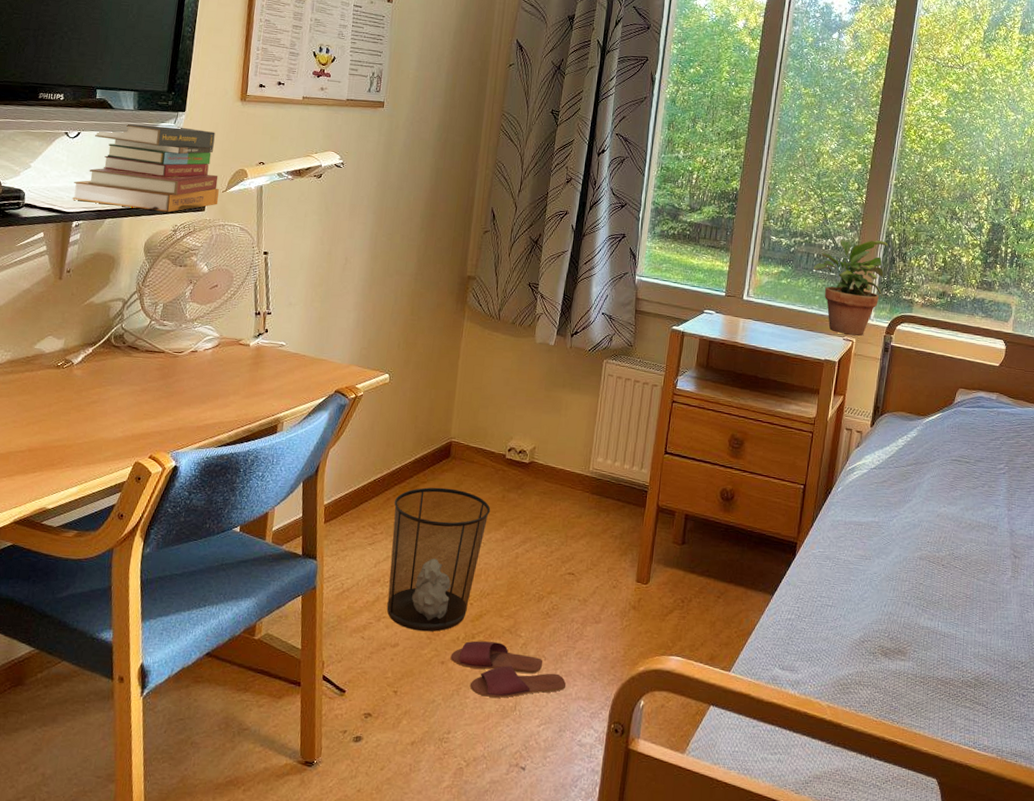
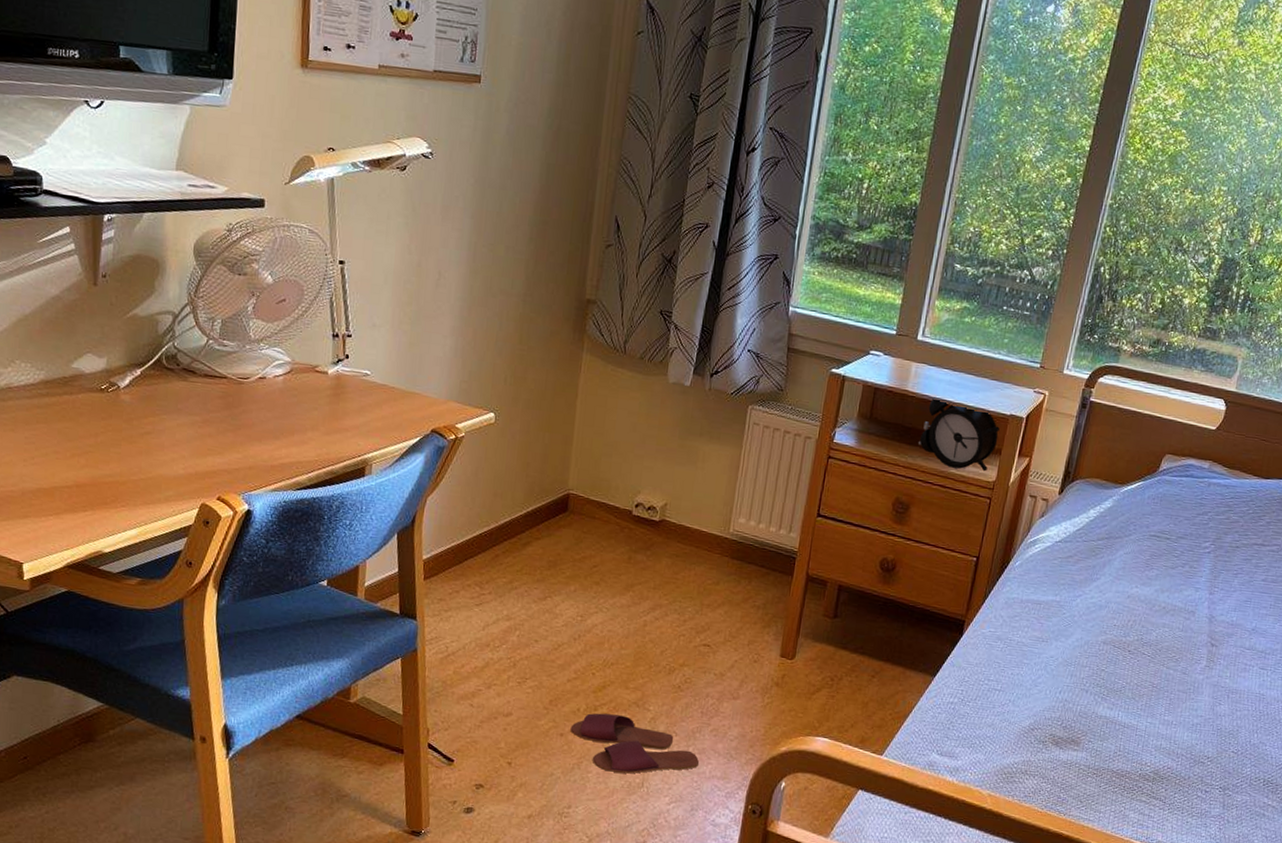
books: present [72,124,219,212] -> none [101,93,281,207]
waste bin: present [386,487,491,632] -> none [497,544,615,702]
alarm clock: none [749,347,816,409] -> present [918,397,1000,472]
potted plant: present [814,238,888,336] -> none [1004,270,1097,389]

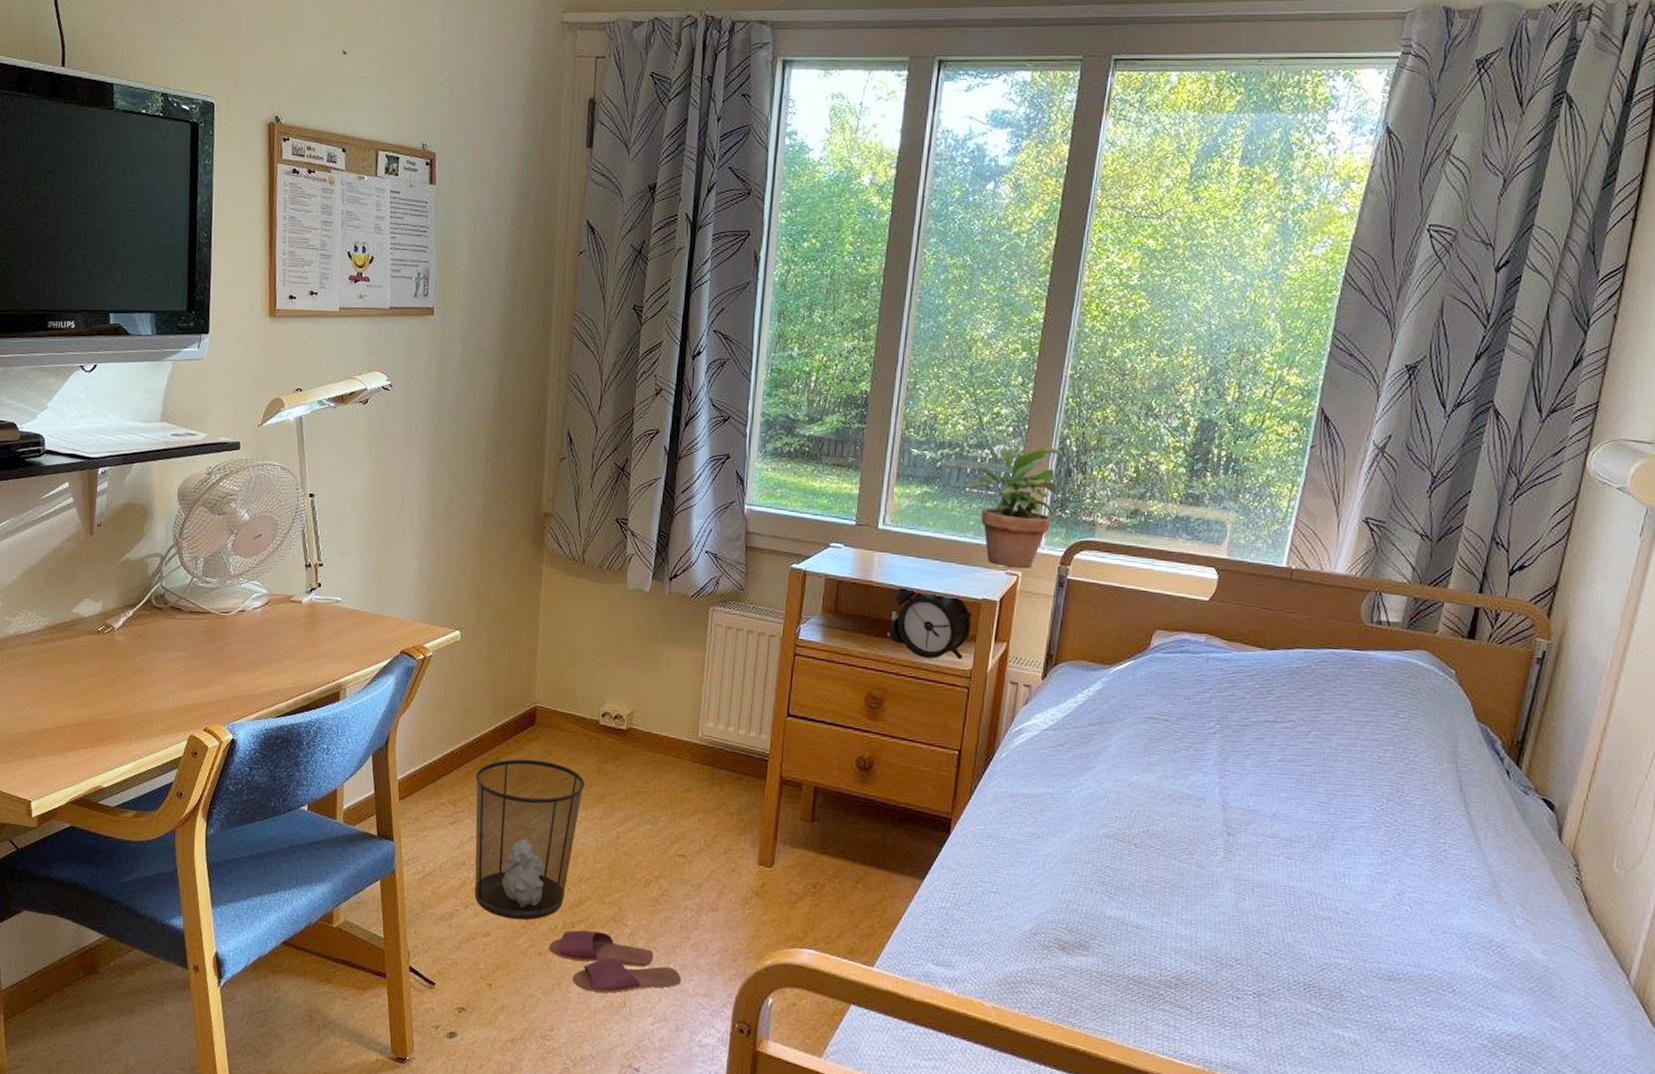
waste bin: none [497,544,615,702] -> present [474,758,585,920]
potted plant: none [1004,270,1097,389] -> present [966,447,1063,569]

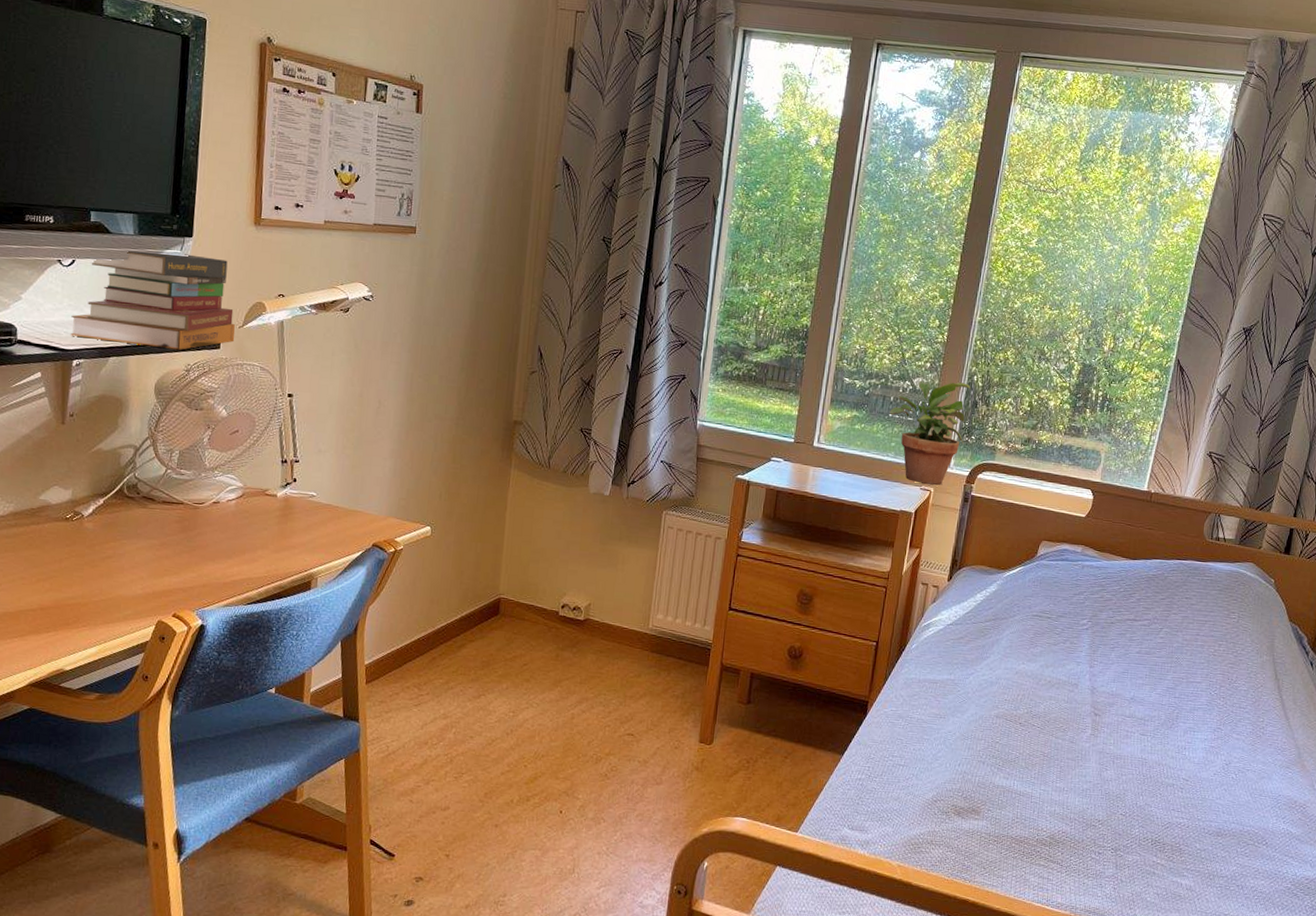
books: none [95,352,255,453] -> present [71,251,235,350]
waste bin: present [474,758,585,920] -> none [435,646,544,795]
slippers: present [549,930,682,993] -> none [504,803,627,861]
alarm clock: present [888,586,972,660] -> none [819,497,891,563]

